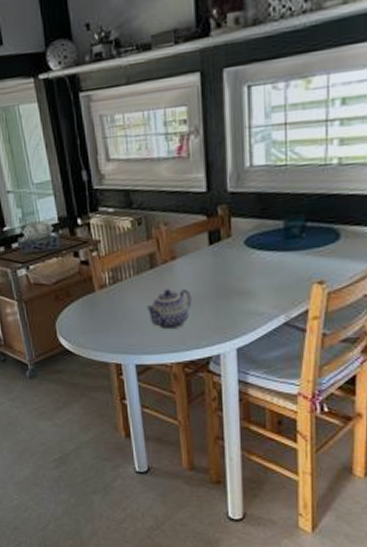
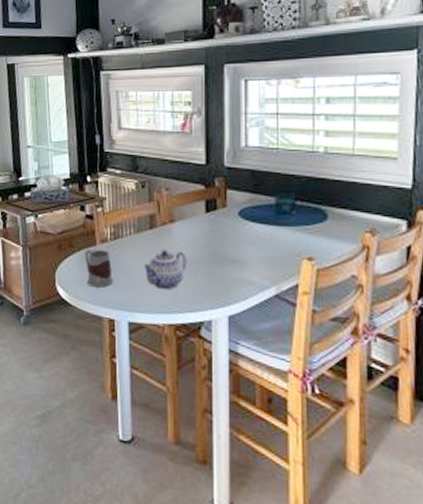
mug: none [84,295,118,334] -> present [85,249,114,288]

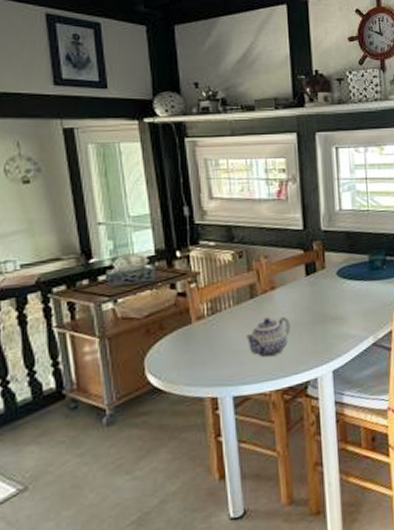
mug: present [85,249,114,288] -> none [179,327,215,368]

